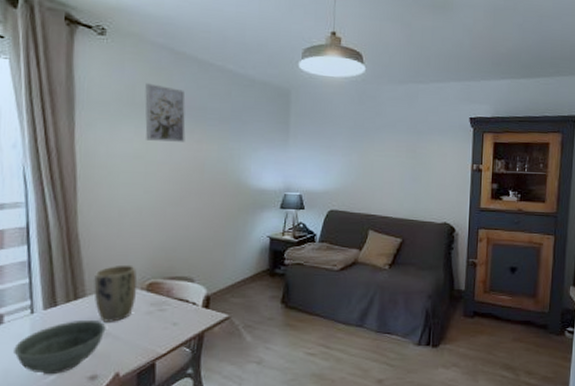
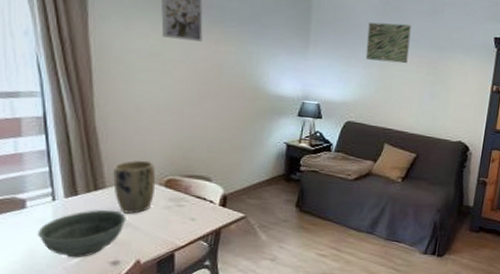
wall art: none [345,111,388,149] -> present [365,22,411,64]

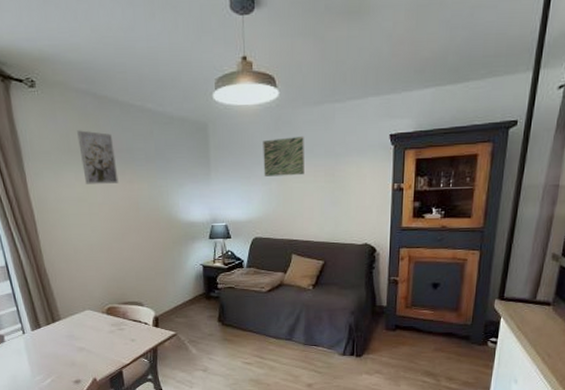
bowl: present [38,209,126,258] -> none [16,338,81,380]
plant pot: present [112,160,156,214] -> none [64,293,100,340]

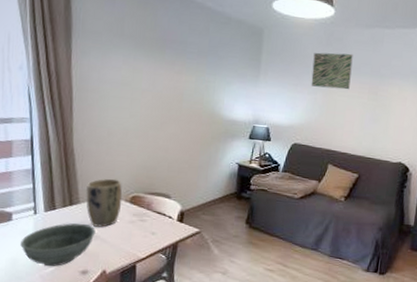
bowl: none [16,338,81,380] -> present [20,223,96,267]
plant pot: none [64,293,100,340] -> present [85,178,123,227]
wall art: present [77,130,119,184] -> none [132,16,168,73]

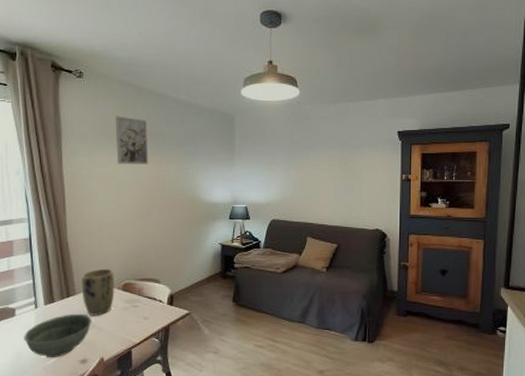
wall art: none [132,16,168,73] -> present [115,116,149,164]
wall art: present [311,52,353,90] -> none [283,129,321,164]

